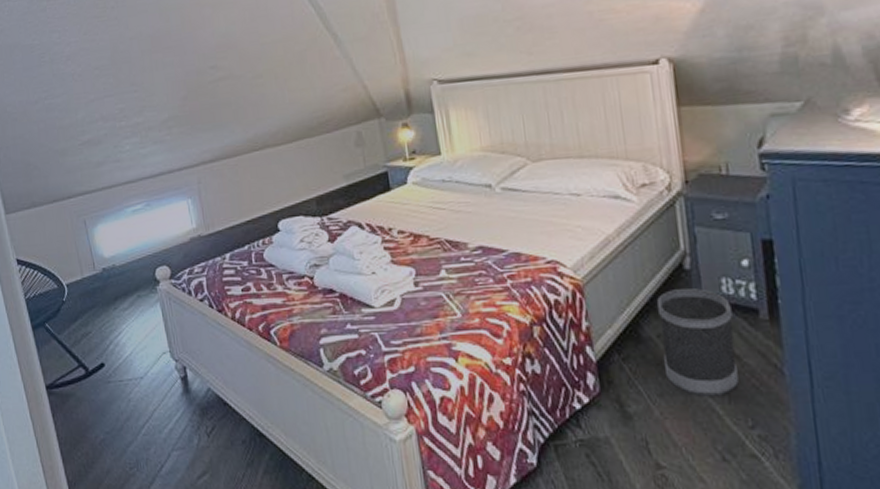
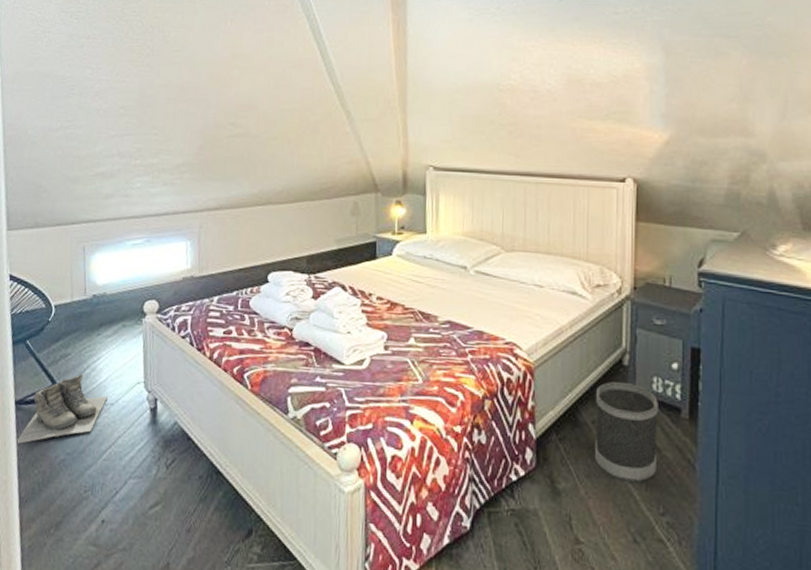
boots: none [53,350,137,429] -> present [15,373,109,445]

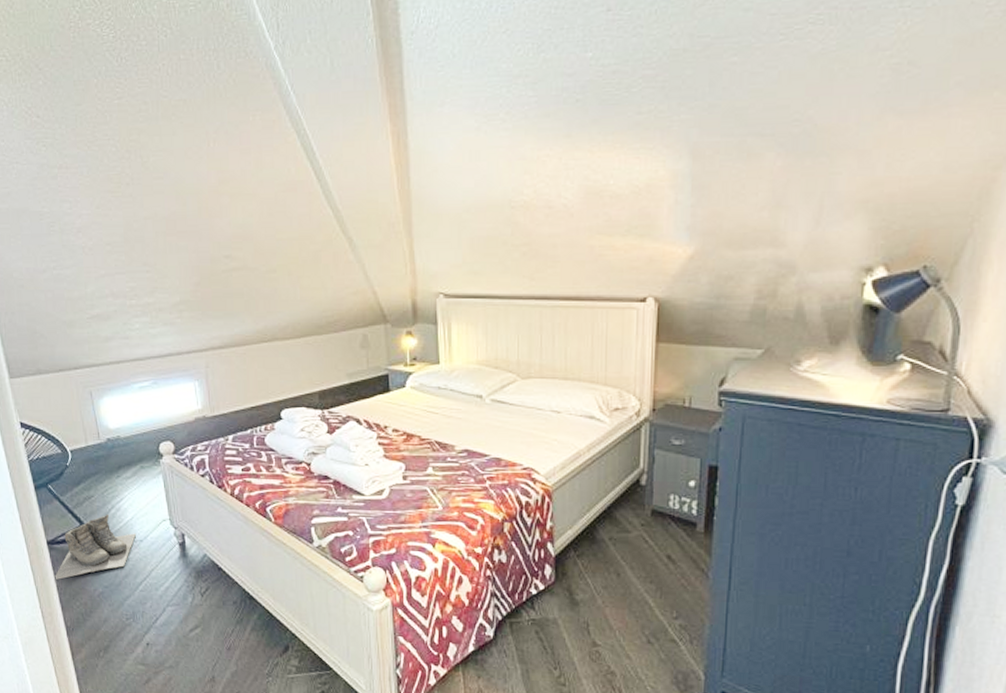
wastebasket: present [594,381,658,483] -> none [611,500,674,591]

